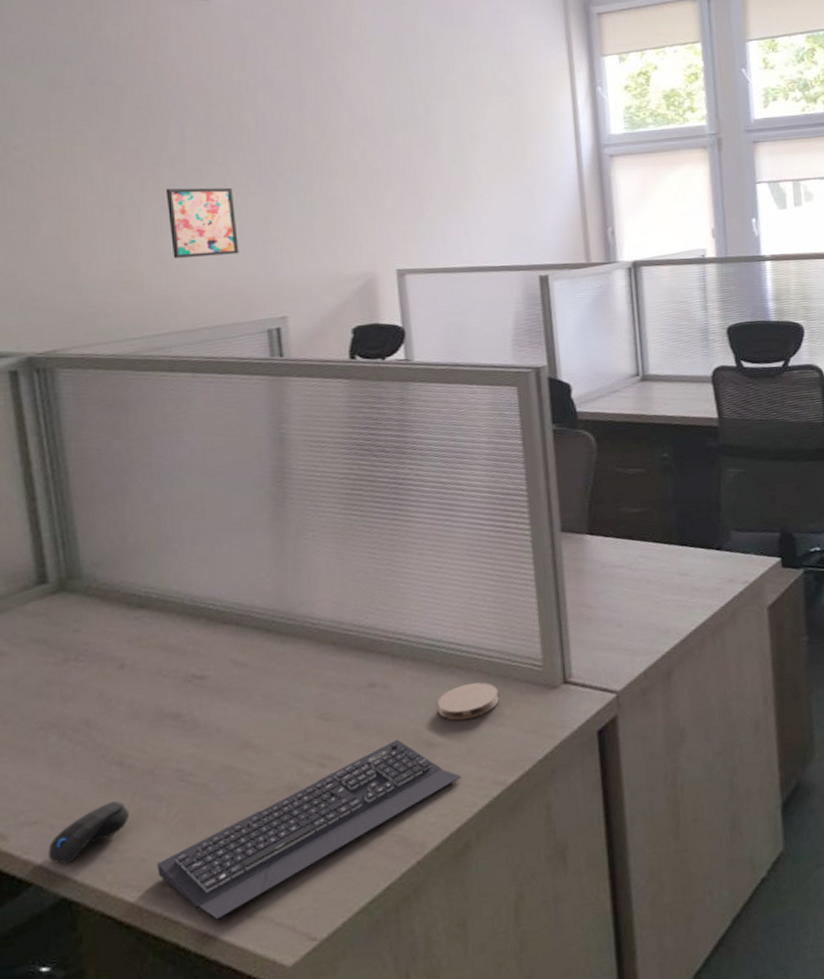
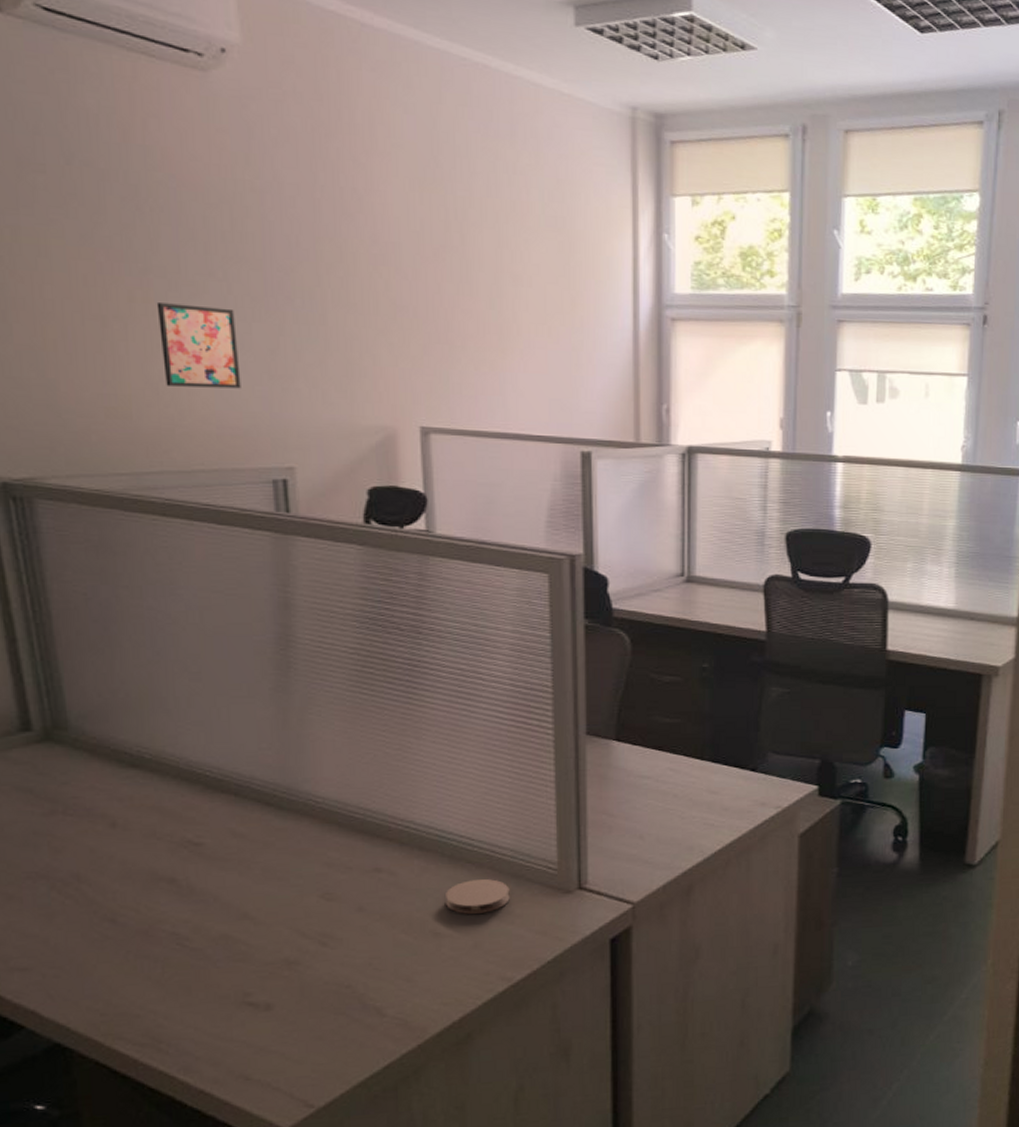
computer mouse: present [48,800,130,865] -> none [40,956,124,1012]
keyboard: present [157,739,462,920] -> none [152,926,467,1079]

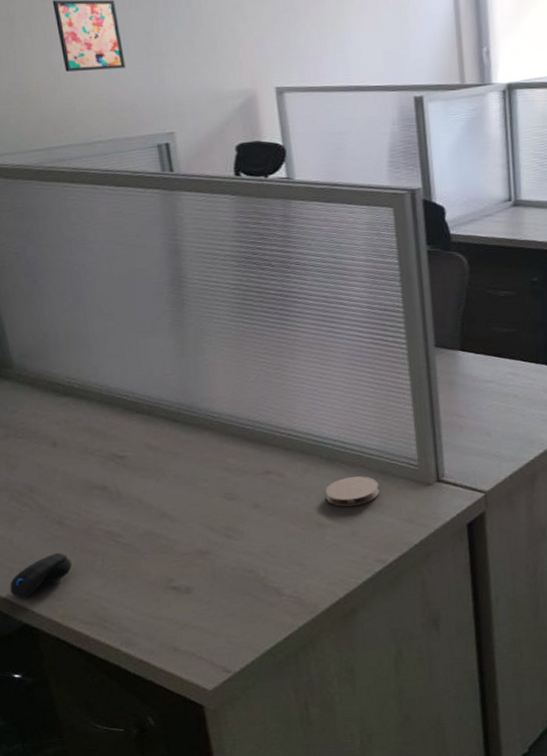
computer mouse: none [40,956,124,1012] -> present [9,552,73,599]

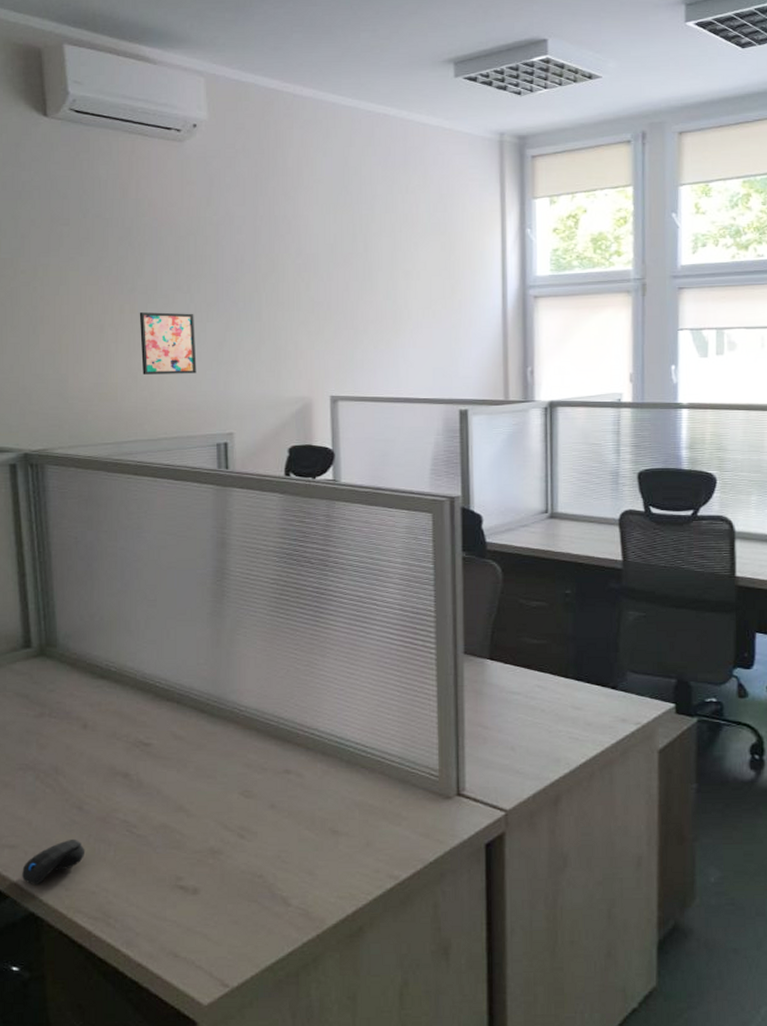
coaster: present [325,476,380,507] -> none [343,783,397,815]

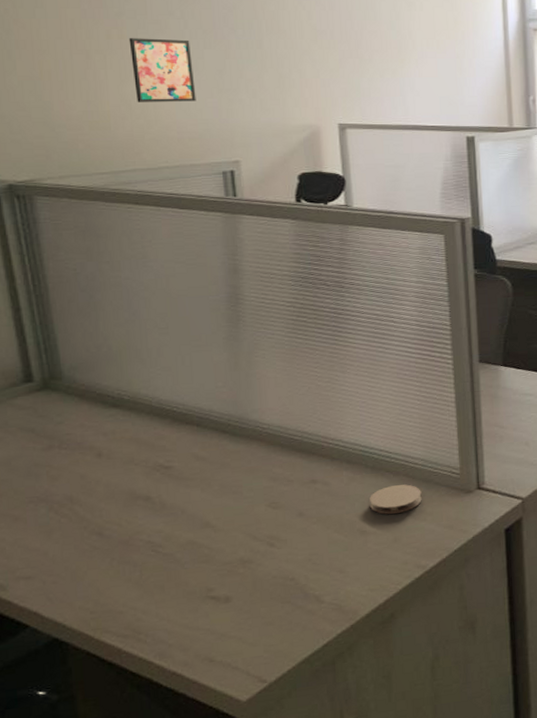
computer mouse: present [22,838,86,886] -> none [41,563,109,612]
coaster: none [343,783,397,815] -> present [370,484,422,514]

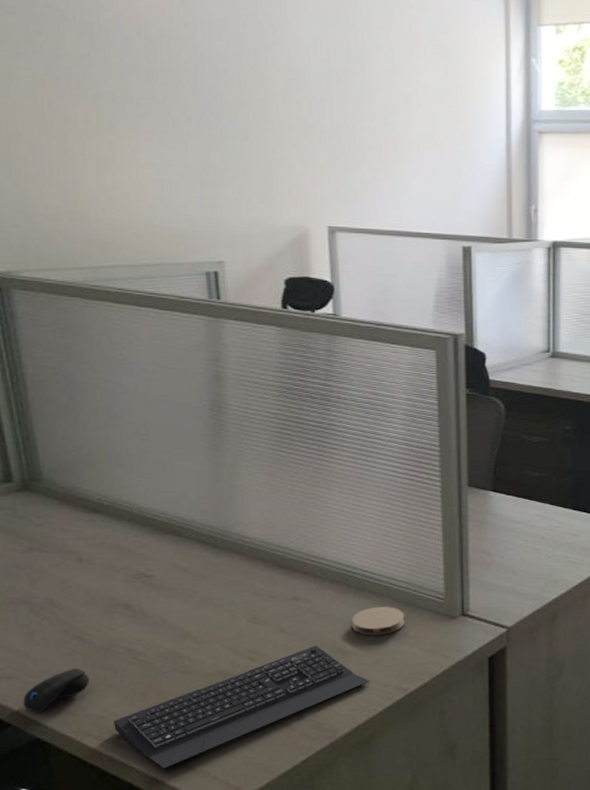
computer mouse: none [41,563,109,612] -> present [23,668,90,713]
wall art: present [128,38,196,102] -> none [108,123,179,195]
keyboard: none [133,527,389,662] -> present [114,645,370,769]

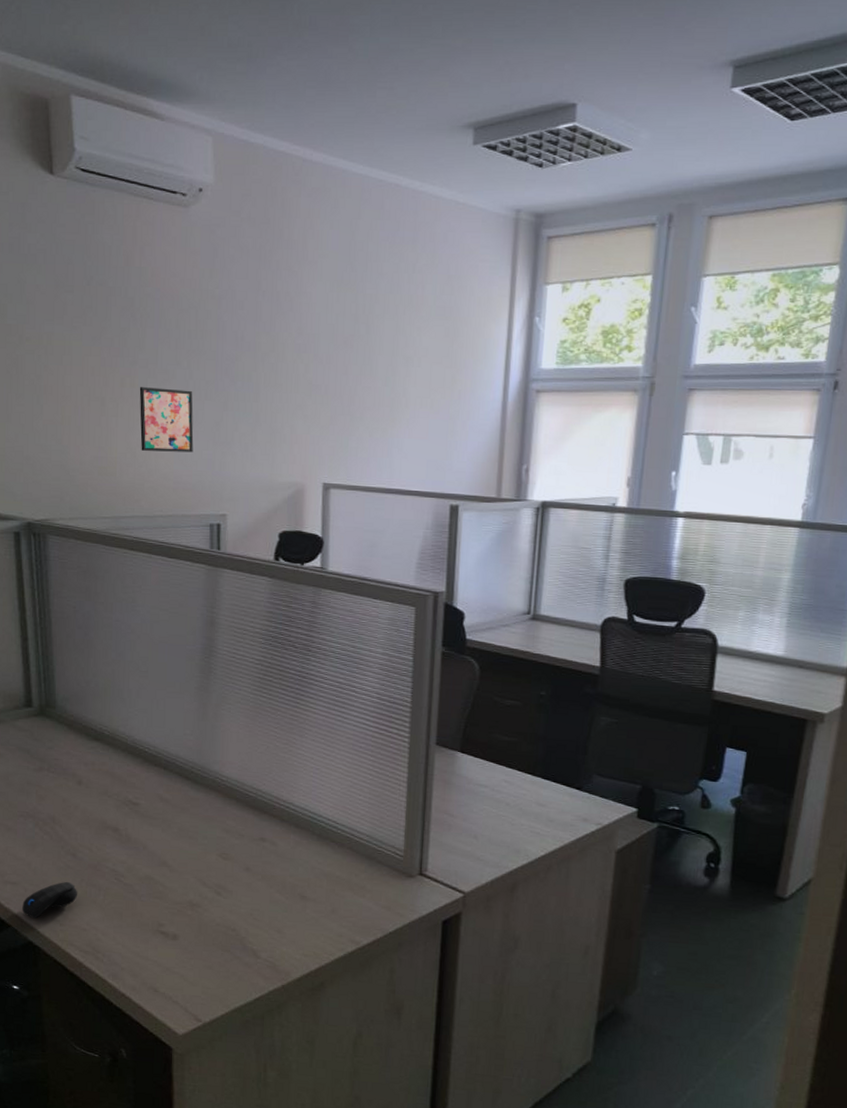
wall art: none [108,123,179,195] -> present [139,387,194,453]
keyboard: present [114,645,370,769] -> none [94,887,325,987]
coaster: present [352,607,405,636] -> none [312,856,364,885]

